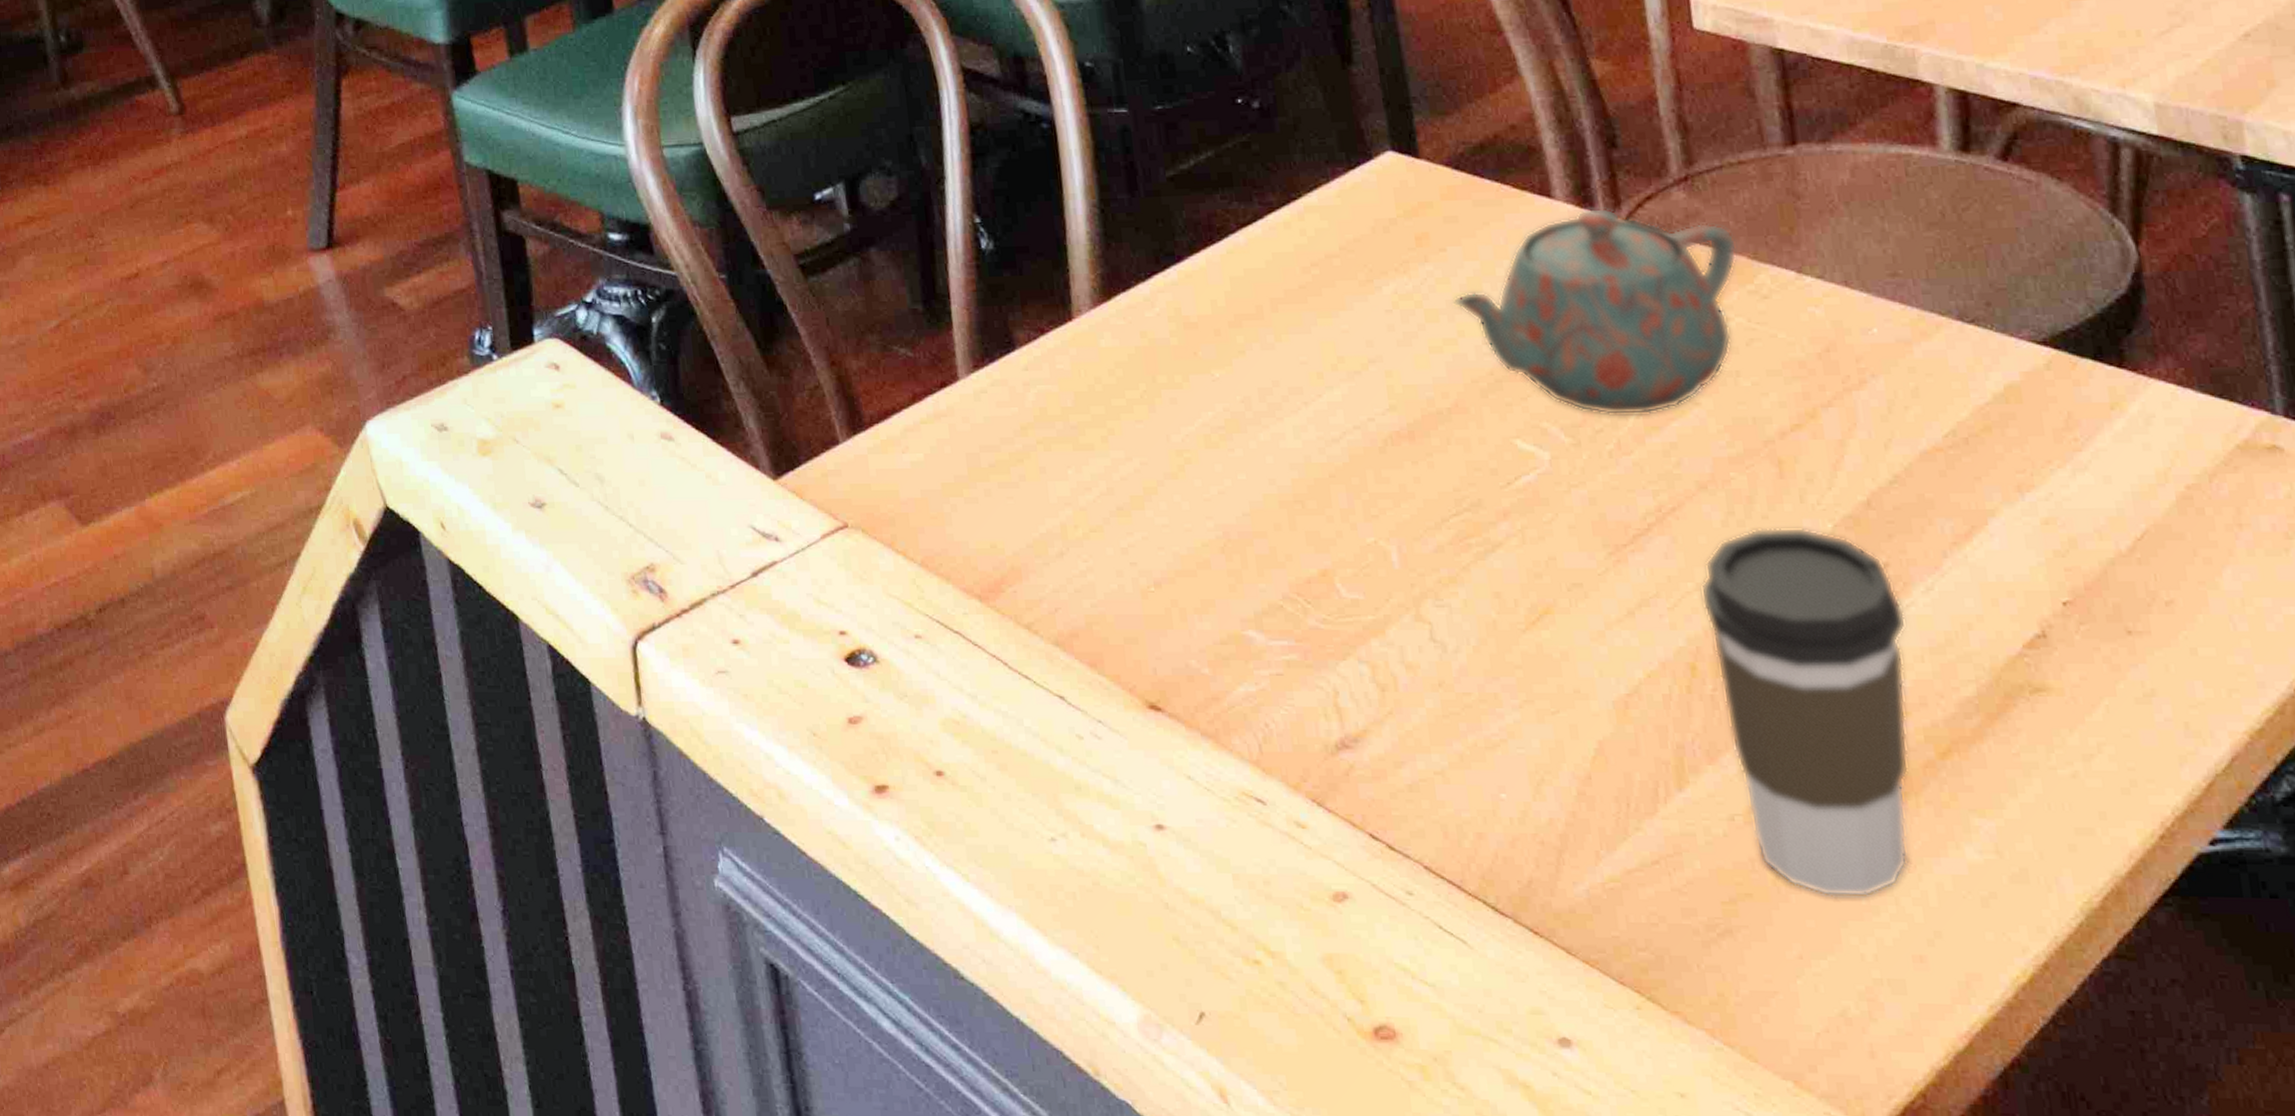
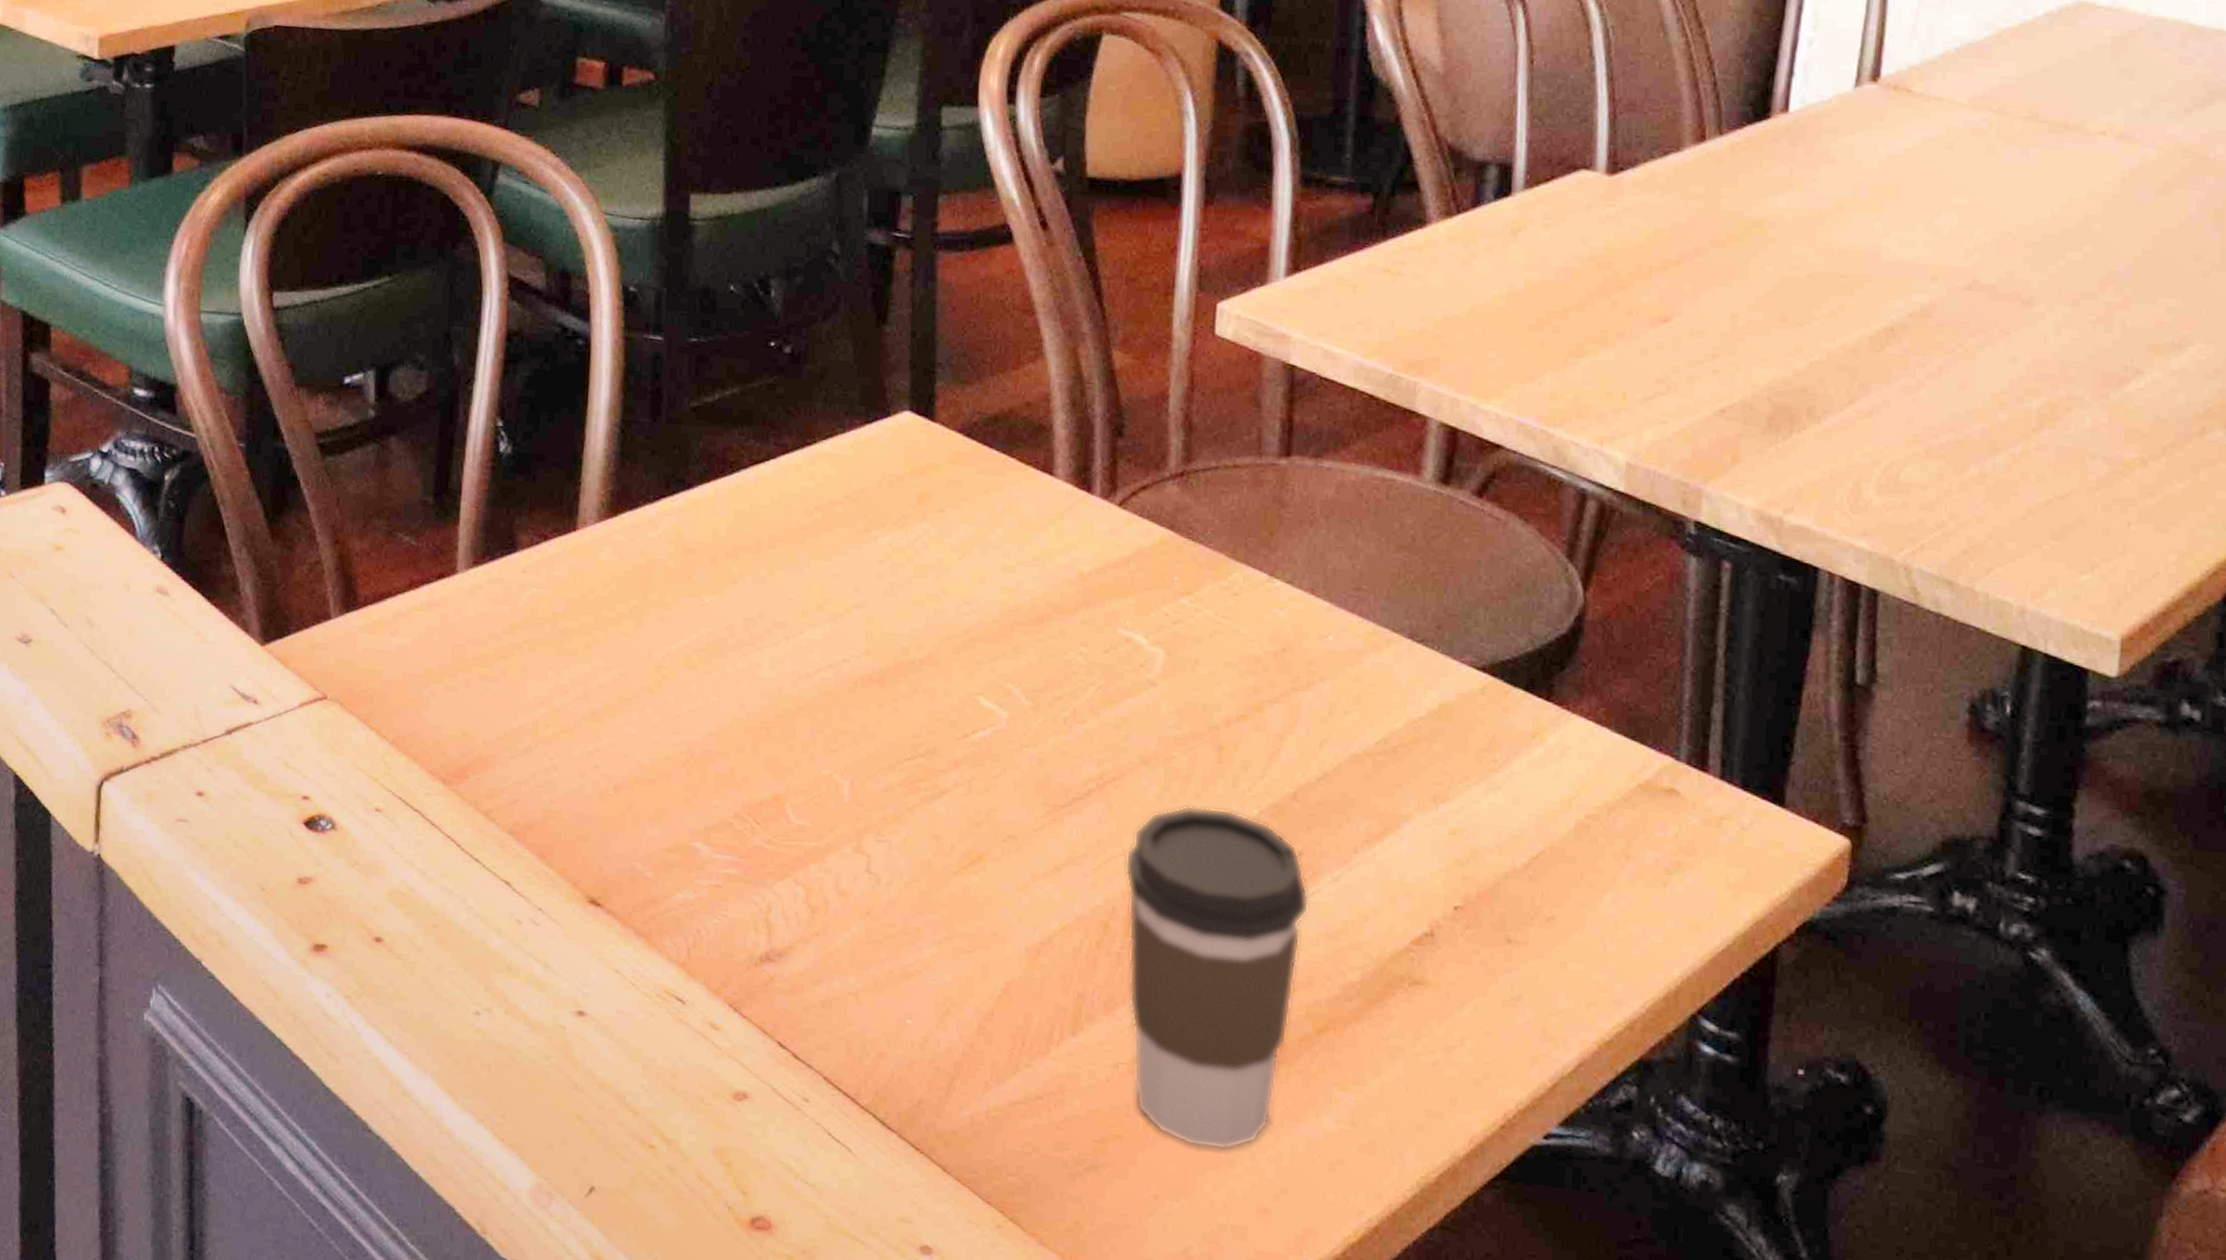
teapot: present [1452,207,1737,416] -> none [942,489,1218,689]

